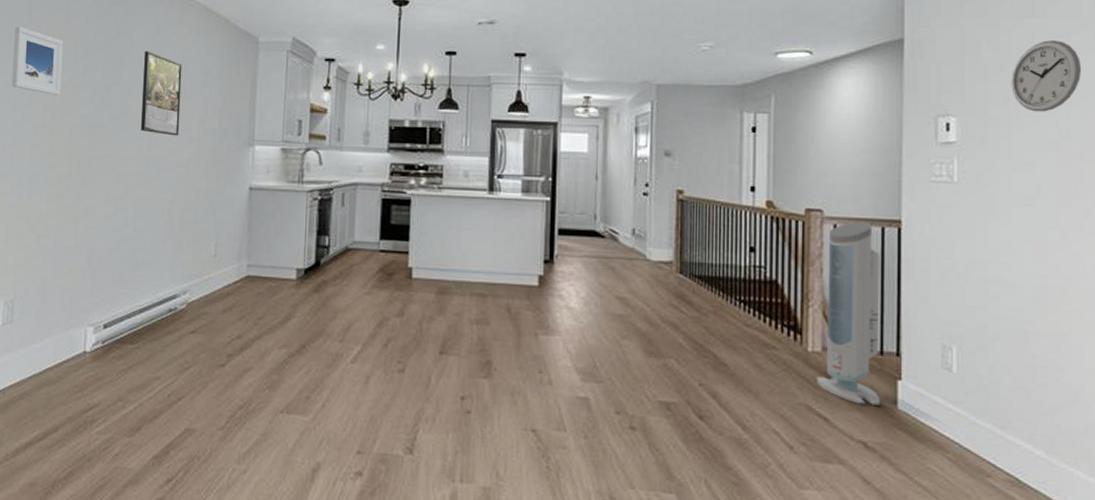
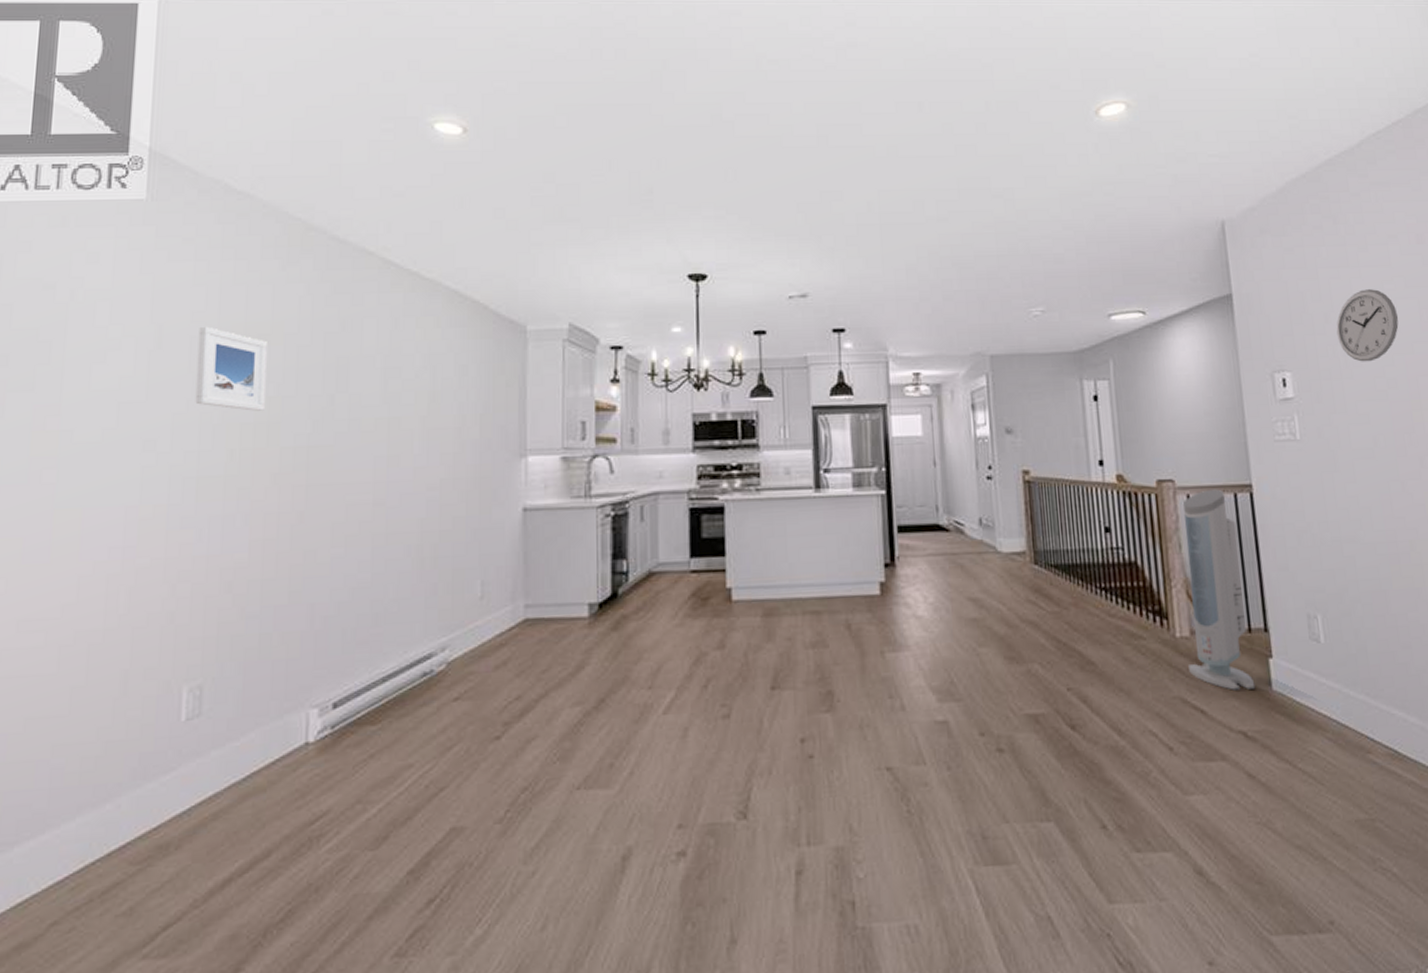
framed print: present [141,51,182,136] -> none [377,348,430,452]

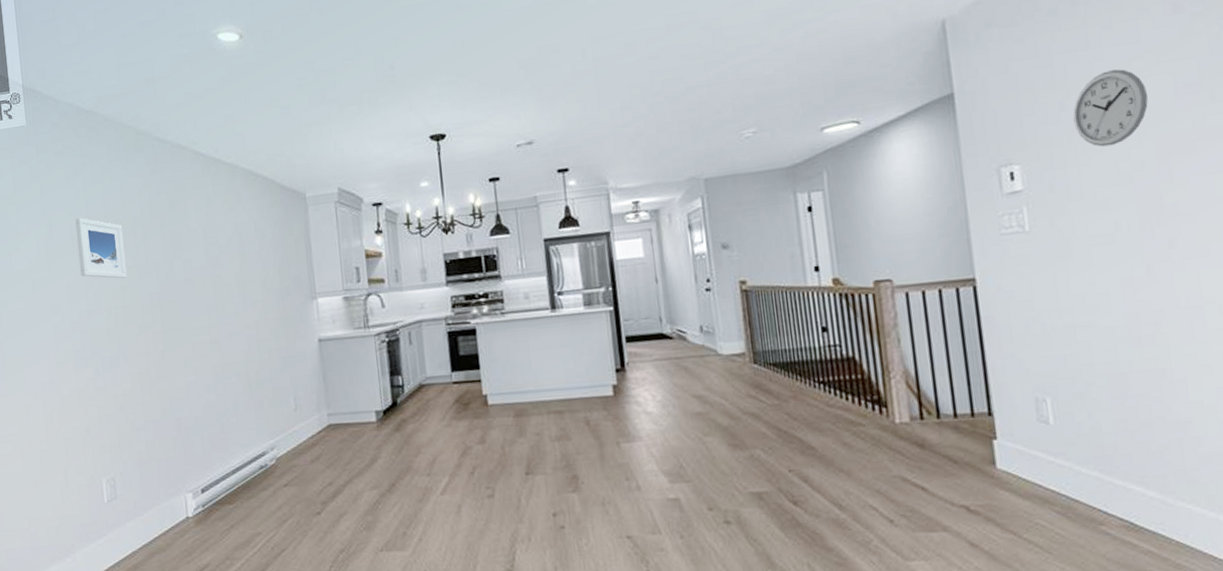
air purifier: present [1183,489,1256,691] -> none [902,285,979,470]

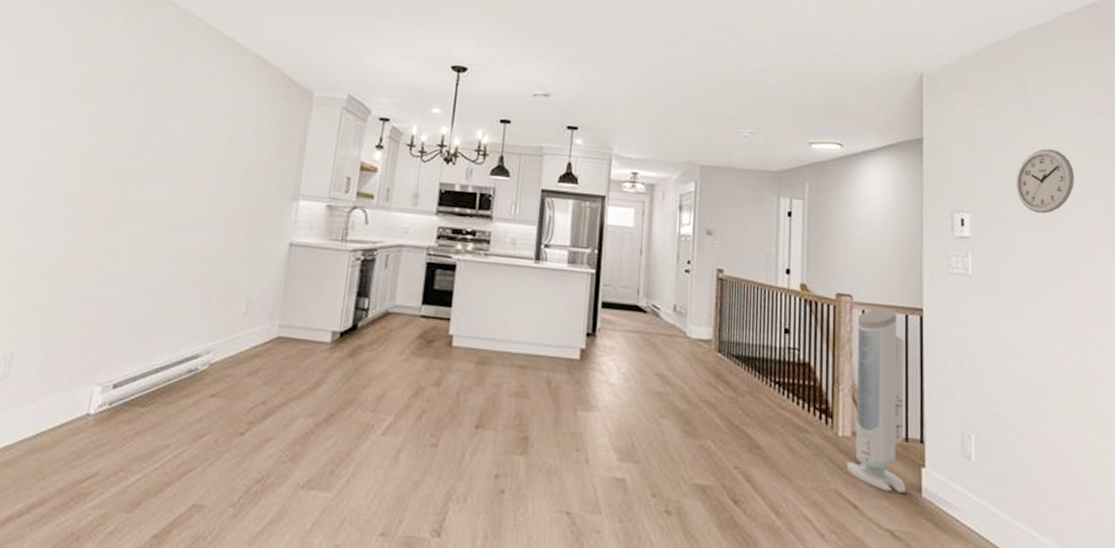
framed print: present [75,217,127,279] -> none [43,61,106,136]
air purifier: none [902,285,979,470] -> present [847,308,906,493]

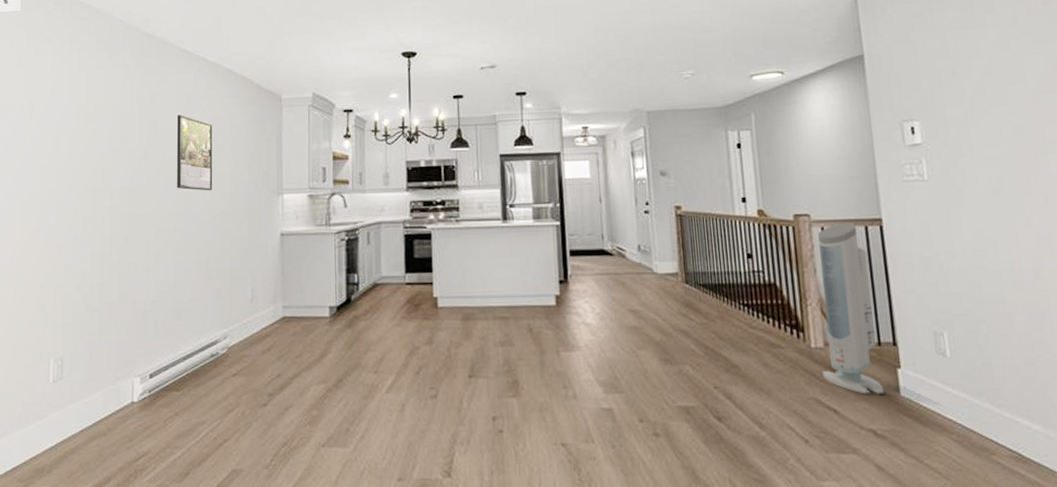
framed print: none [179,97,231,186] -> present [177,114,213,191]
wall clock: present [1016,149,1075,214] -> none [963,46,1025,111]

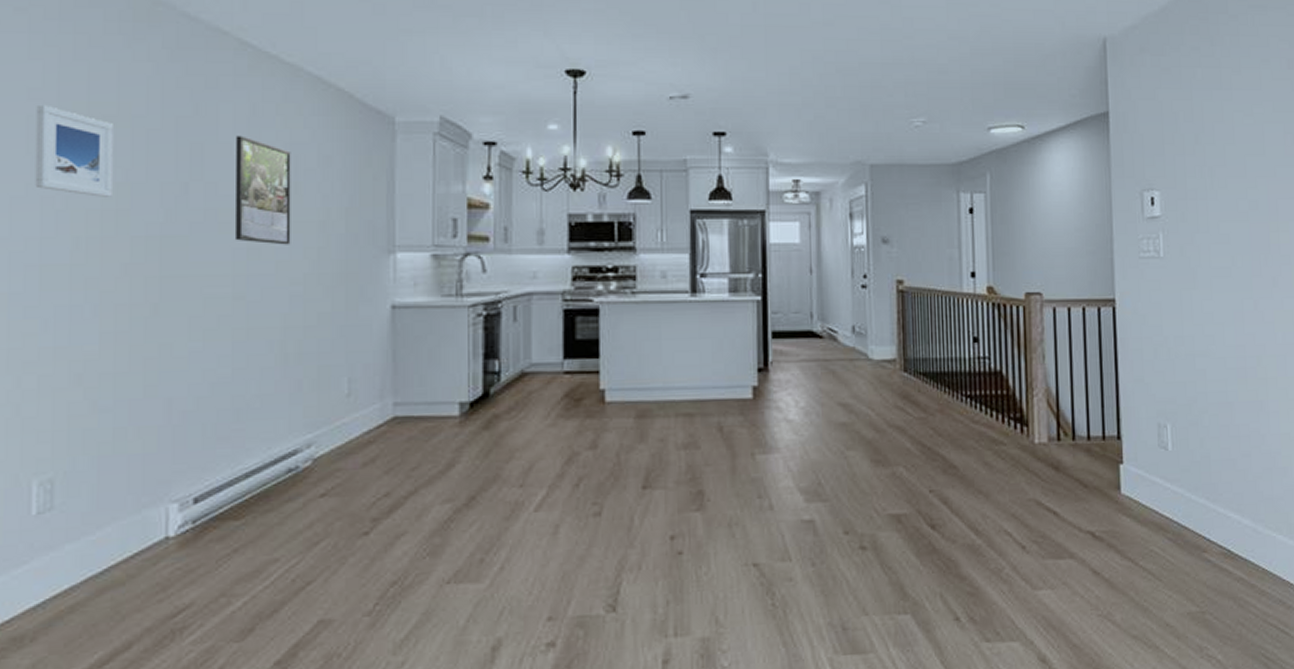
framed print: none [55,101,101,162] -> present [35,104,113,197]
air purifier: present [818,222,885,395] -> none [1045,303,1106,494]

